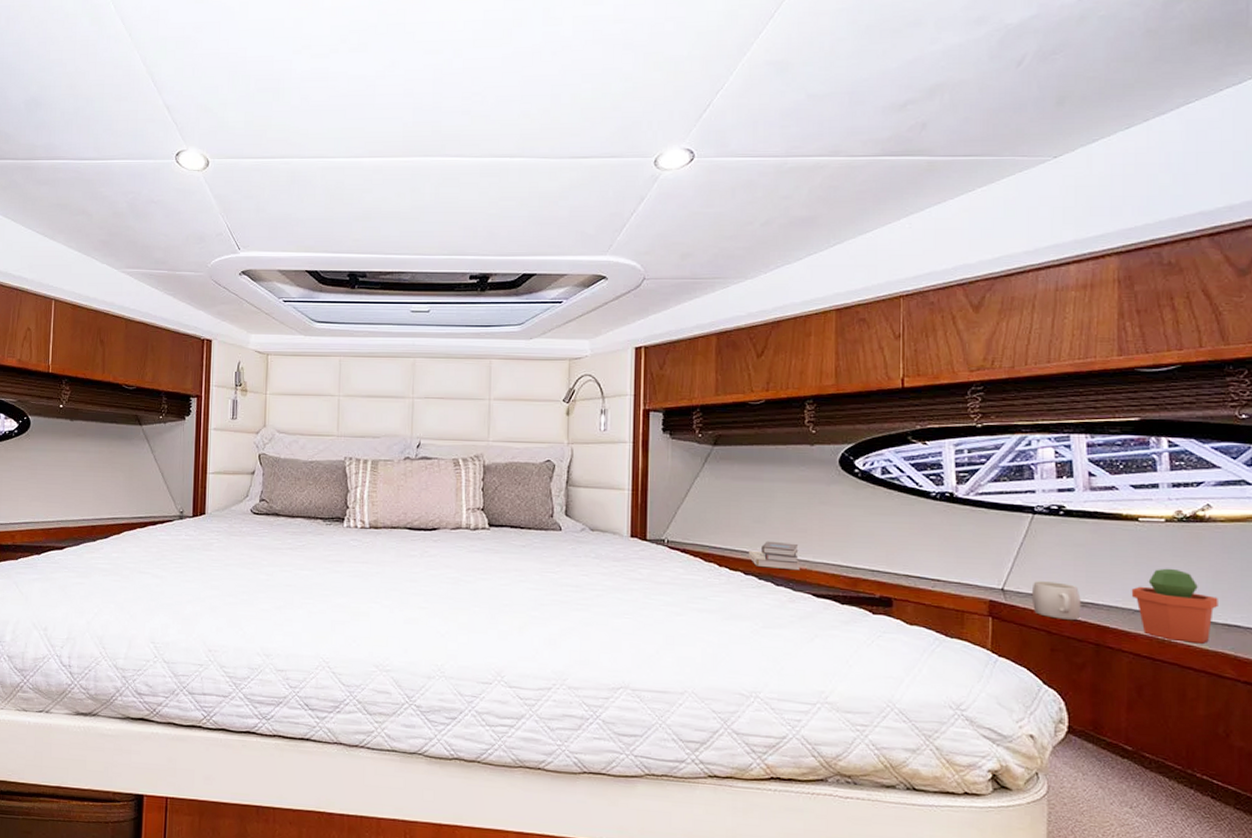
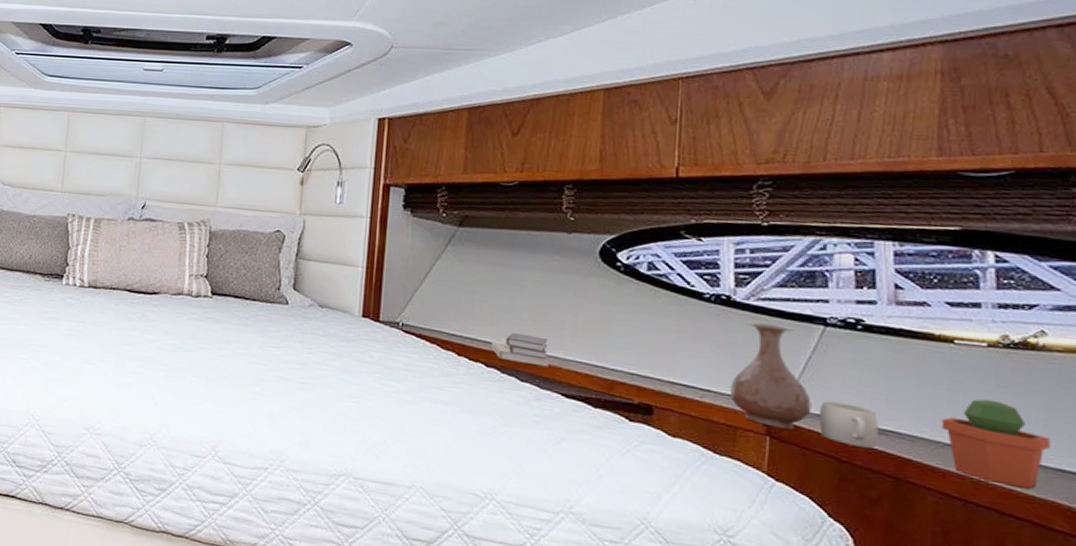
vase: none [956,515,1025,609] -> present [729,321,812,430]

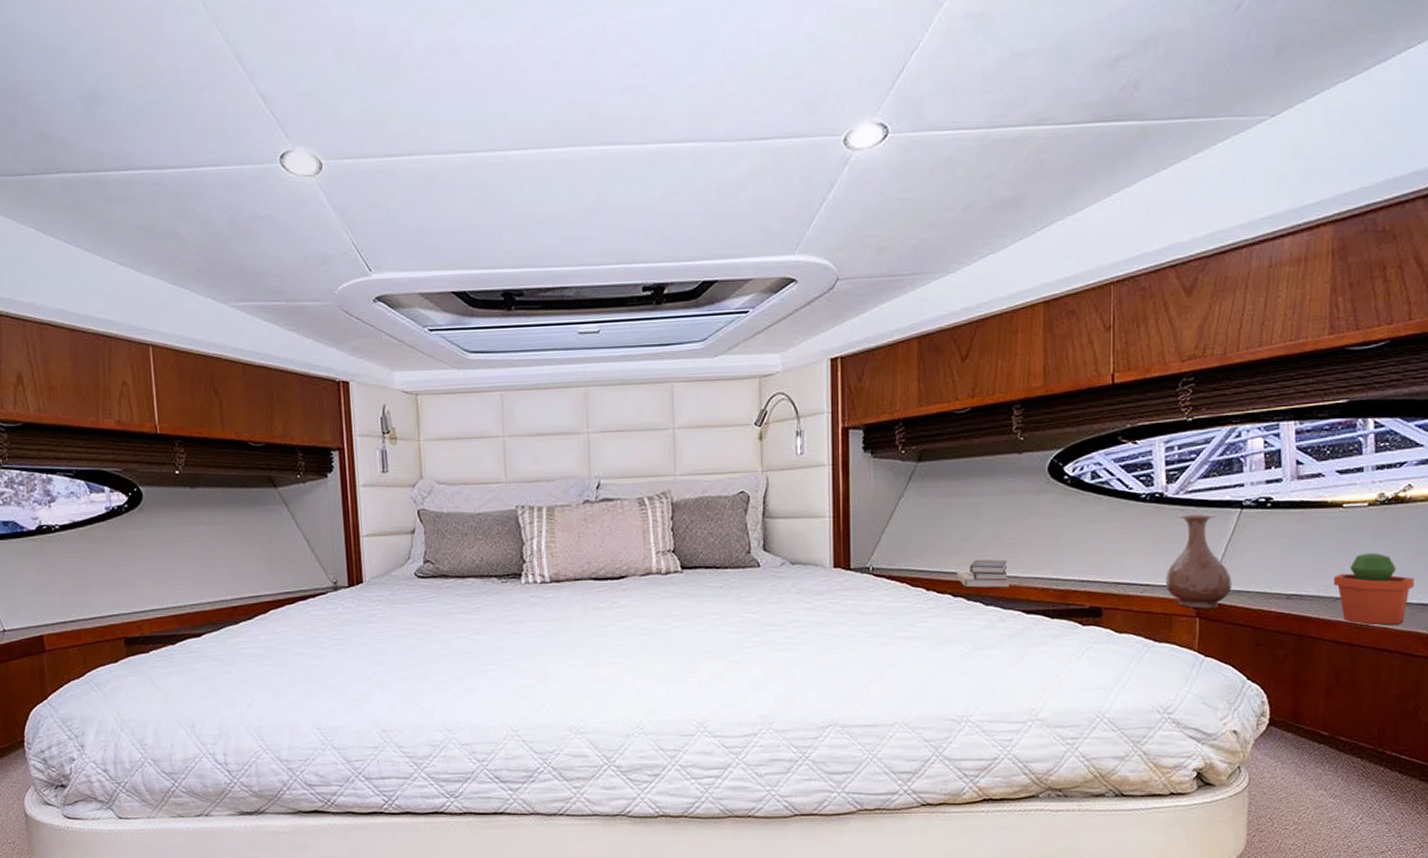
mug: present [818,401,879,449] -> none [1238,576,1285,614]

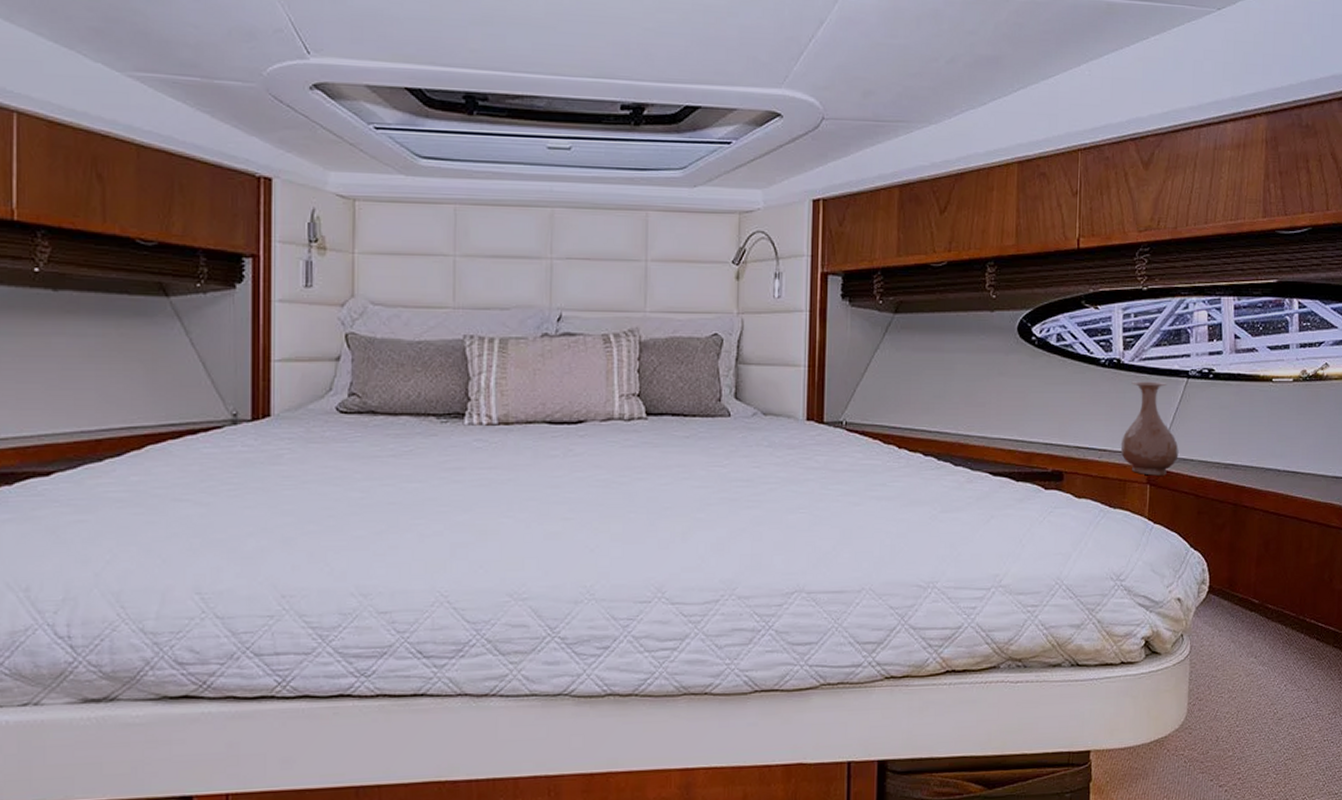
books: present [957,559,1009,588] -> none [929,417,978,448]
succulent plant: present [1333,552,1415,626] -> none [1264,426,1330,498]

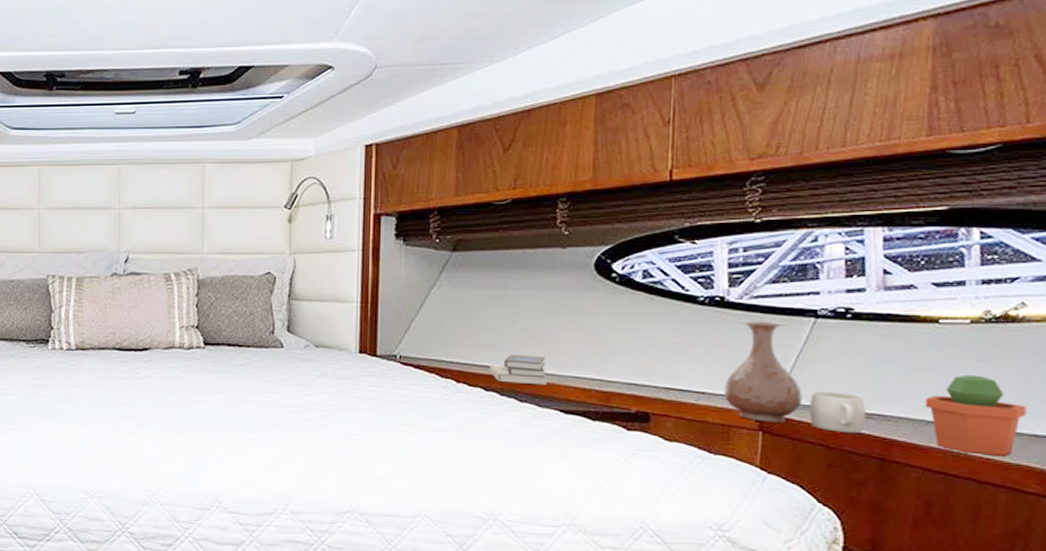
books: none [929,417,978,448] -> present [490,354,547,386]
mug: none [1183,445,1224,482] -> present [809,391,866,433]
succulent plant: none [1264,426,1330,498] -> present [925,374,1027,458]

